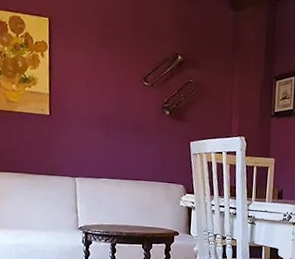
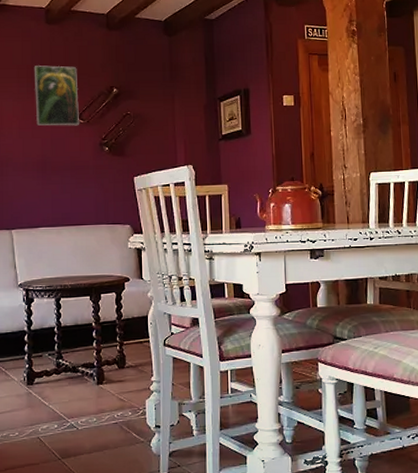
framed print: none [103,24,146,88] -> present [34,65,79,126]

